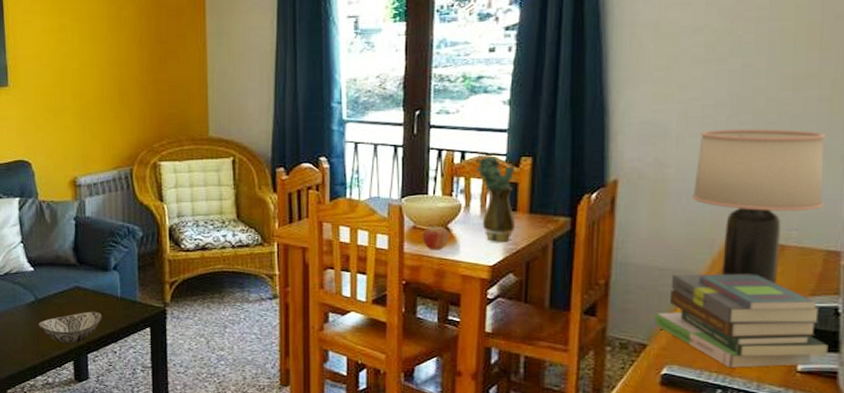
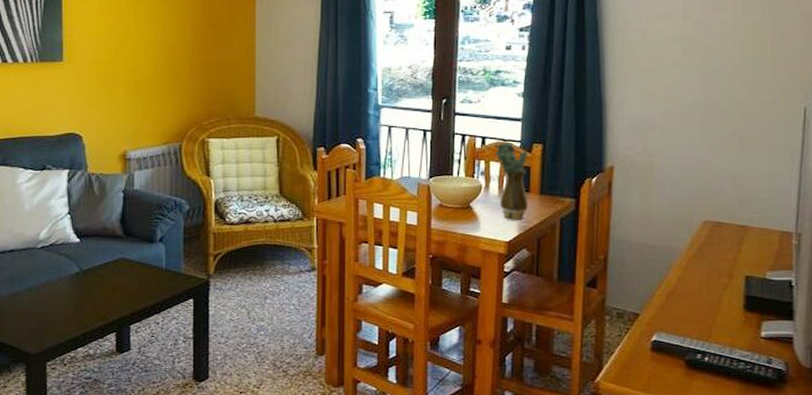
decorative bowl: present [38,311,103,344] -> none [82,282,147,315]
fruit: present [422,223,450,249] -> none [447,202,471,226]
books: present [654,273,828,368] -> none [645,250,785,335]
table lamp: present [692,129,825,284] -> none [674,125,778,260]

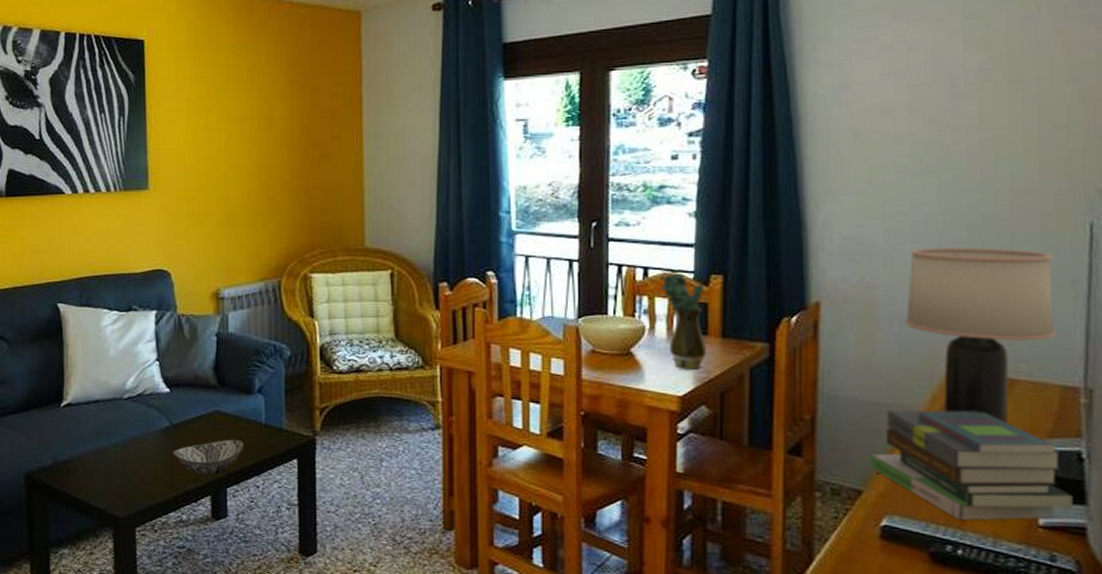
decorative bowl: none [82,282,147,315] -> present [173,439,245,476]
books: none [645,250,785,335] -> present [870,409,1073,521]
table lamp: none [674,125,778,260] -> present [905,248,1056,423]

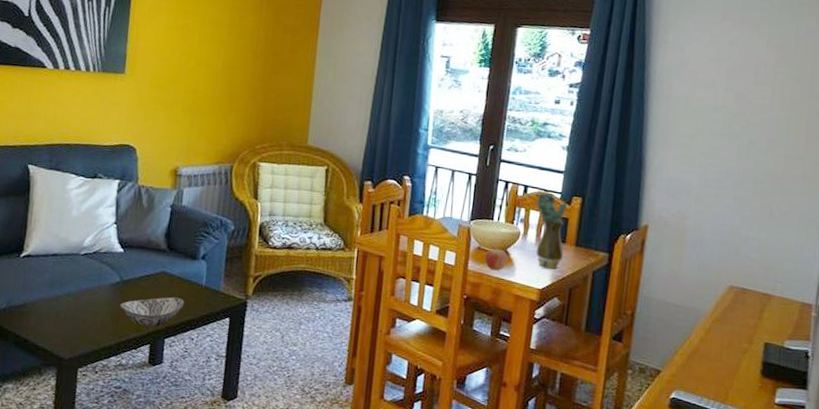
fruit: none [602,347,633,377] -> present [484,246,508,270]
books: present [870,409,1073,521] -> none [668,311,799,399]
table lamp: present [905,248,1056,423] -> none [704,192,806,327]

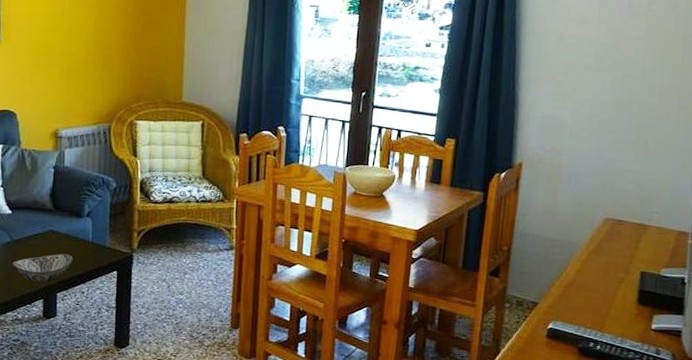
fruit: present [484,246,508,270] -> none [361,190,384,214]
vase: present [535,187,568,270] -> none [409,131,442,210]

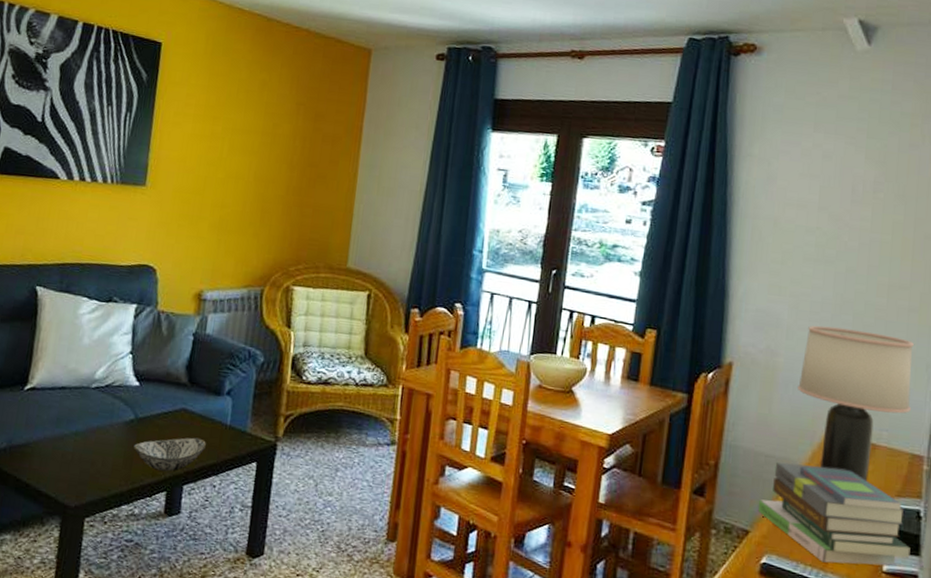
books: none [545,244,676,325] -> present [757,462,911,566]
table lamp: none [579,126,682,256] -> present [798,325,914,482]

